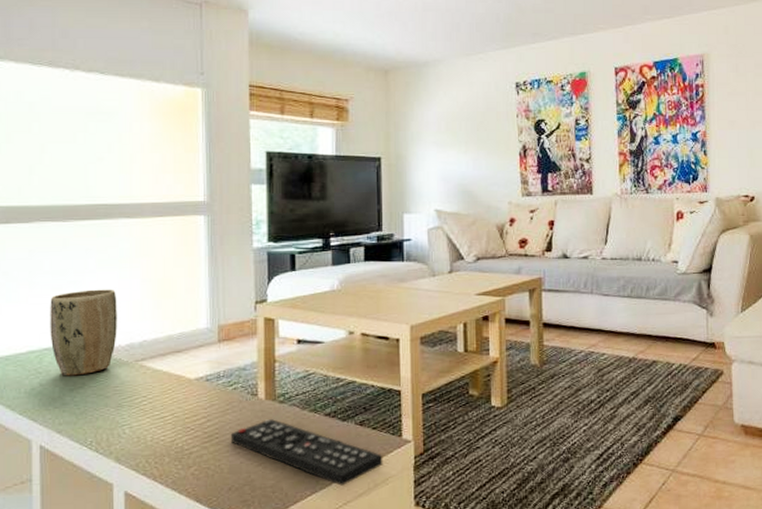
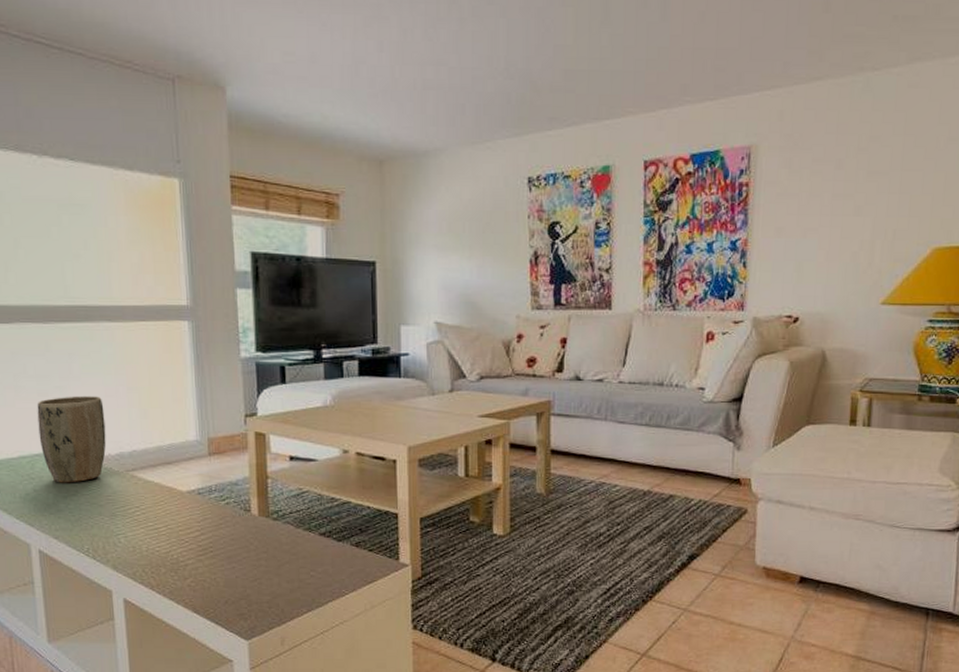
remote control: present [230,419,383,486] -> none [225,536,380,605]

